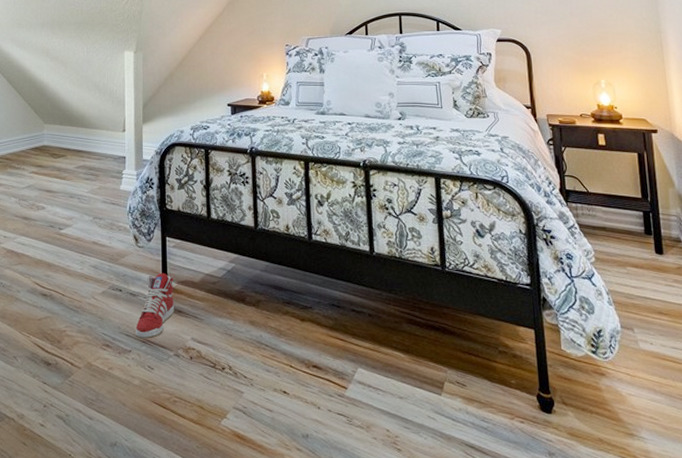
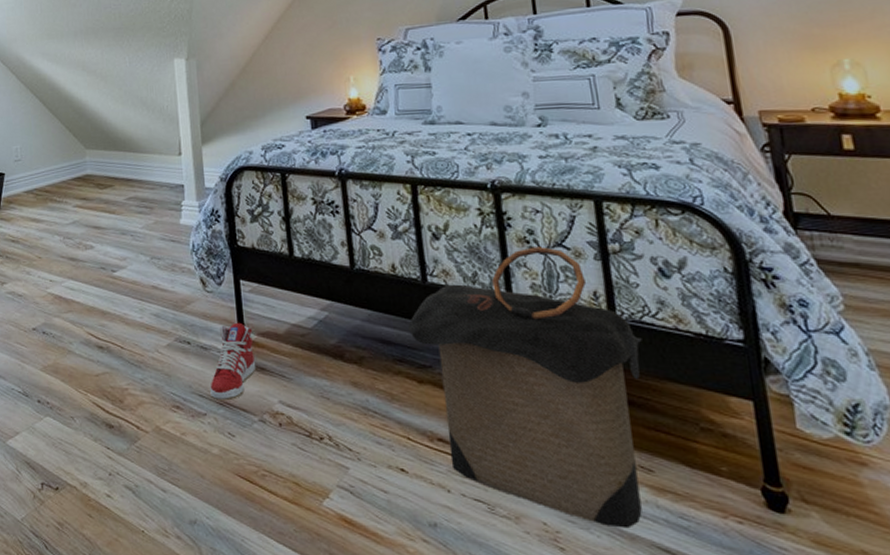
laundry hamper: none [295,212,463,431] -> present [407,247,642,529]

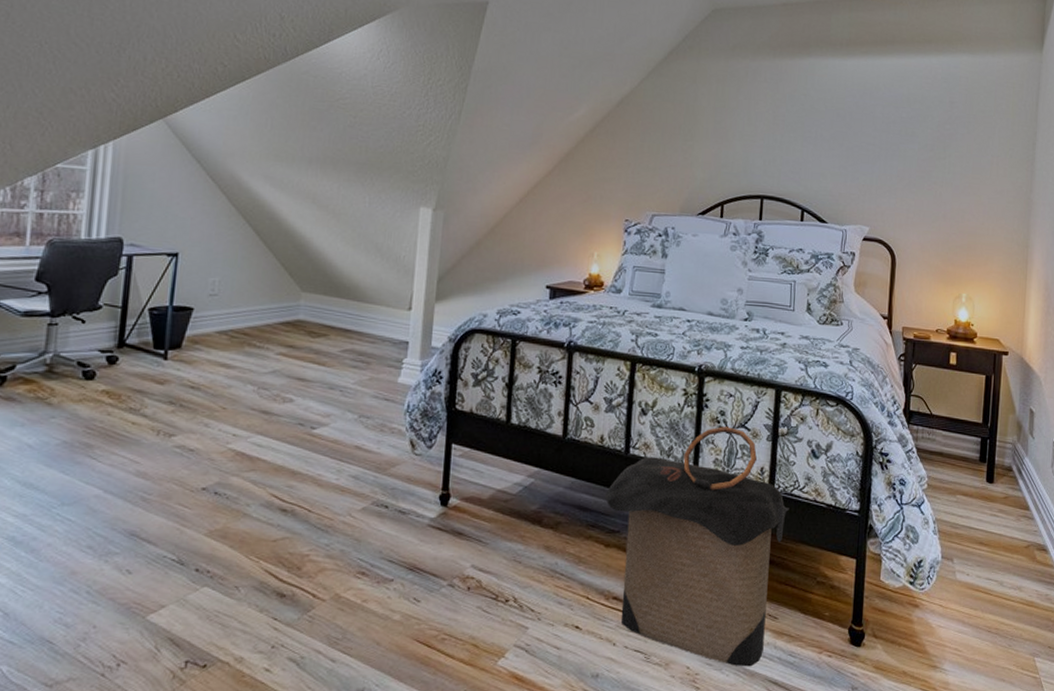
sneaker: present [210,322,257,401] -> none [401,486,457,566]

